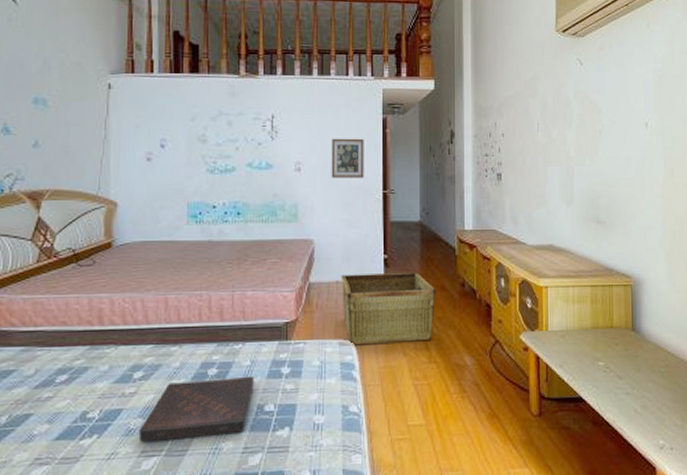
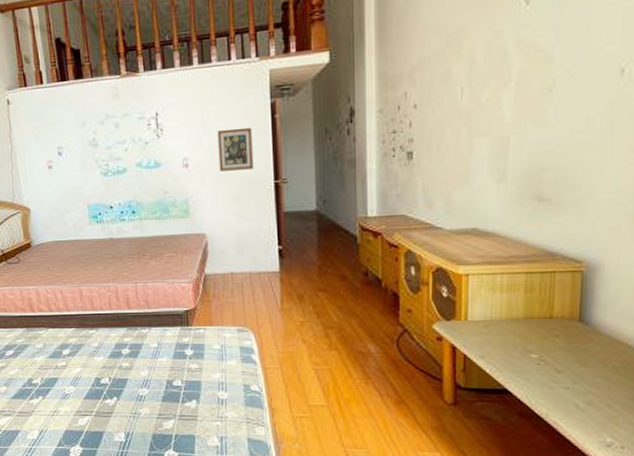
book: present [138,376,254,442] -> none [72,356,162,404]
hamper: present [341,271,436,346] -> none [235,261,336,332]

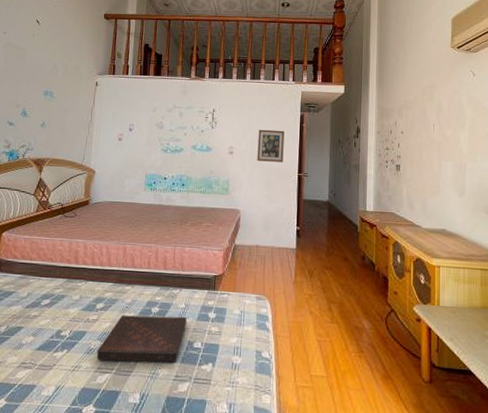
book: none [72,356,162,404] -> present [96,315,187,363]

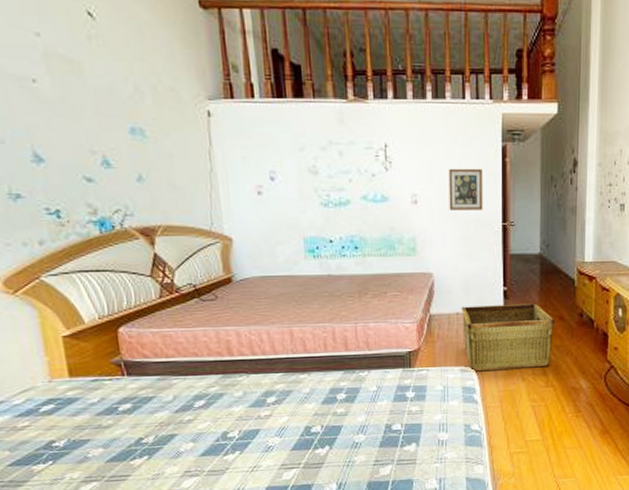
book: present [96,315,187,363] -> none [277,399,381,457]
hamper: none [260,240,340,303] -> present [461,303,555,372]

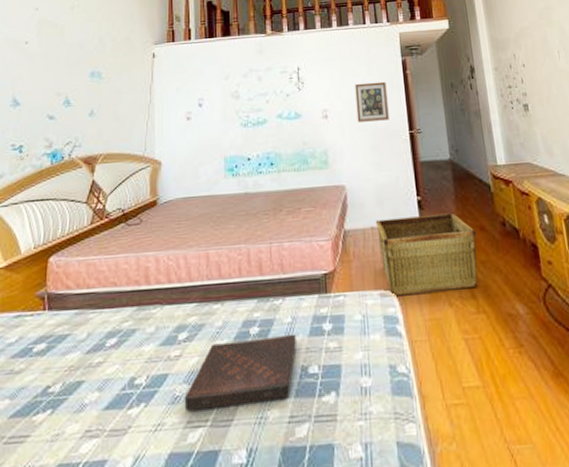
book: none [277,399,381,457] -> present [184,333,296,411]

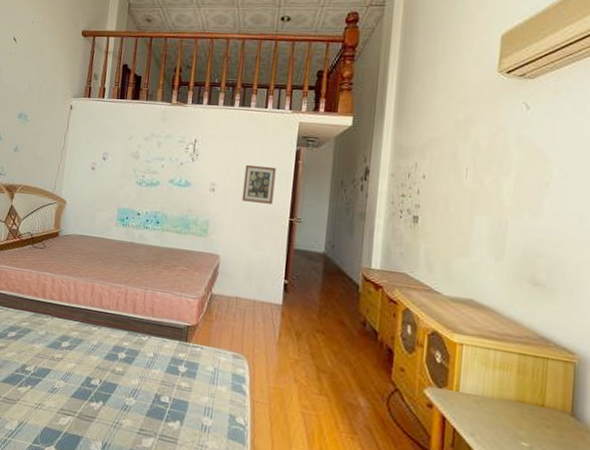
book: present [184,333,296,411] -> none [59,356,155,415]
hamper: present [375,212,478,297] -> none [240,291,335,372]

